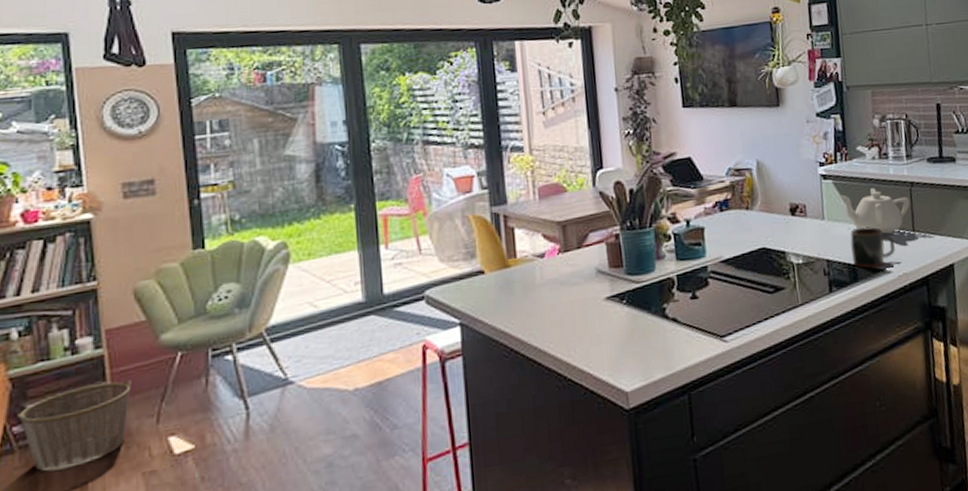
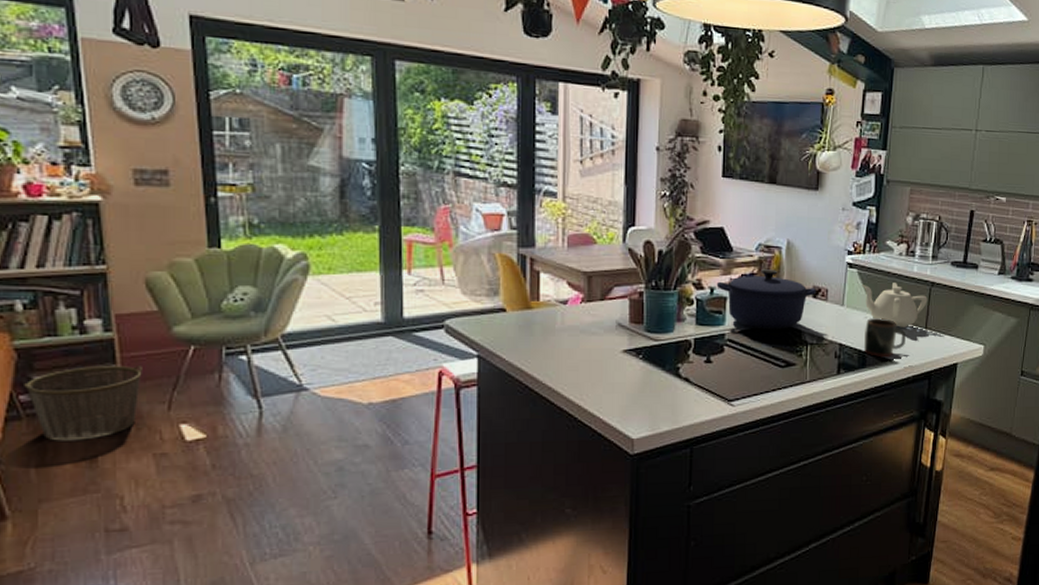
cooking pot: none [691,192,795,257] -> present [716,269,817,330]

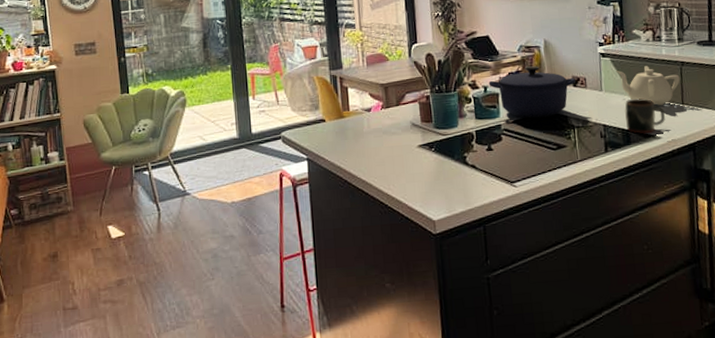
basket: present [24,366,142,441] -> none [14,184,83,243]

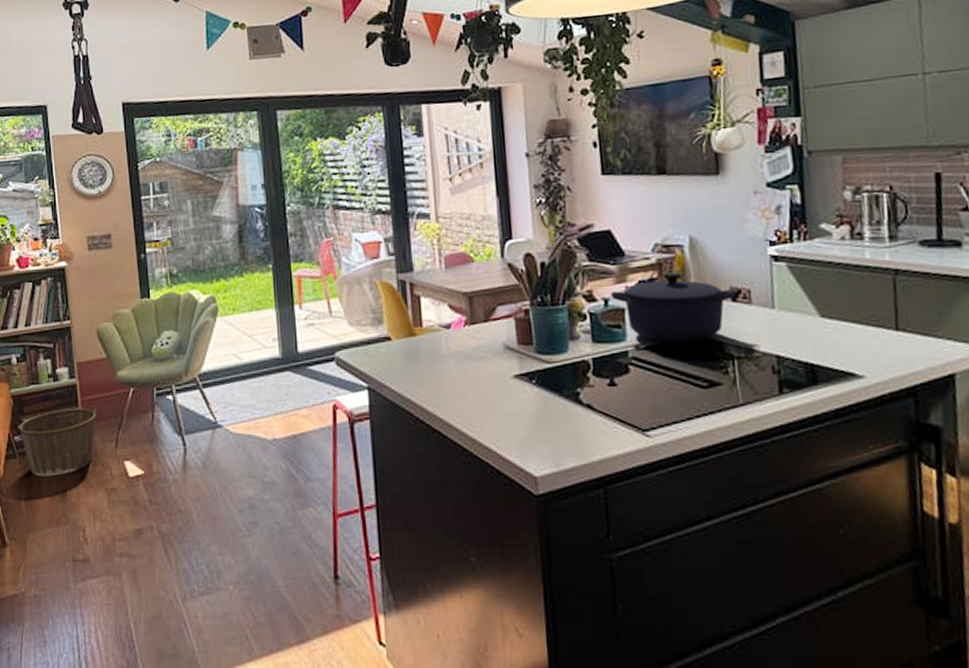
basket: none [14,184,83,243] -> present [18,408,97,477]
teapot: present [616,66,680,106] -> none [796,274,893,331]
mug: present [624,98,665,134] -> none [808,320,870,371]

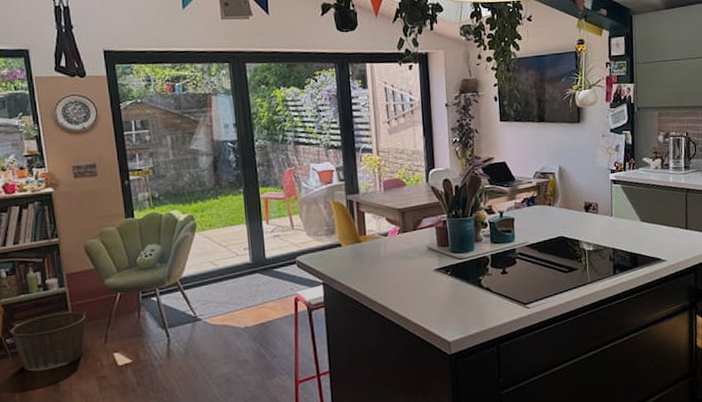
cooking pot: present [610,272,736,344] -> none [504,192,589,243]

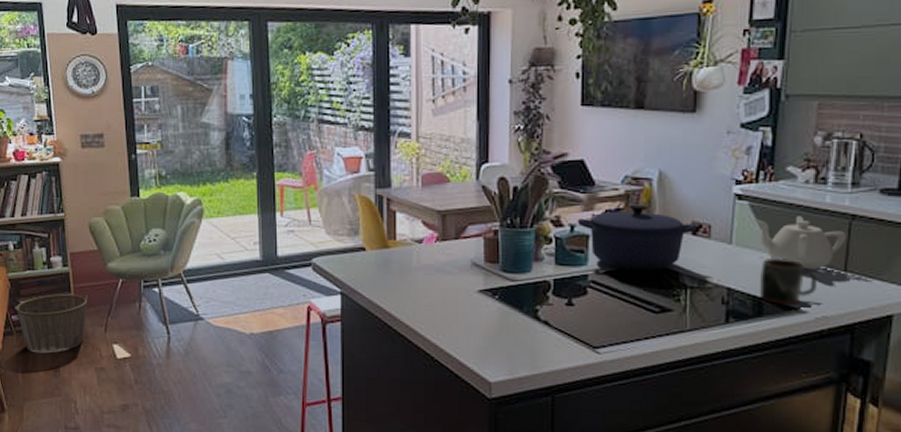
cooking pot: none [504,192,589,243] -> present [577,204,697,271]
teapot: none [626,192,685,230] -> present [756,216,847,270]
mug: none [633,223,670,257] -> present [760,258,817,306]

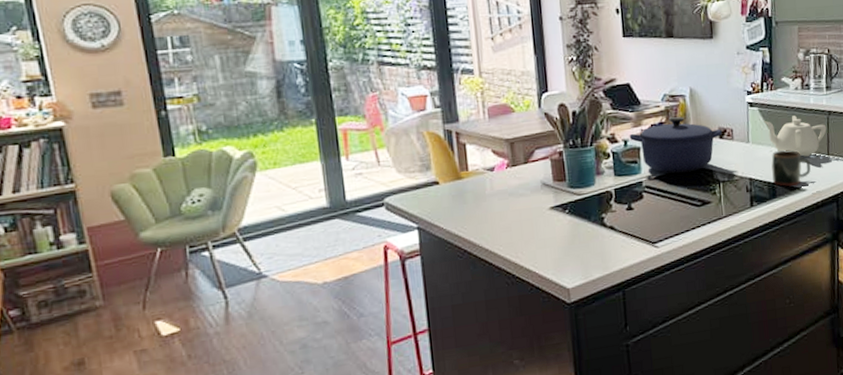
basket: present [15,294,88,354] -> none [12,272,117,350]

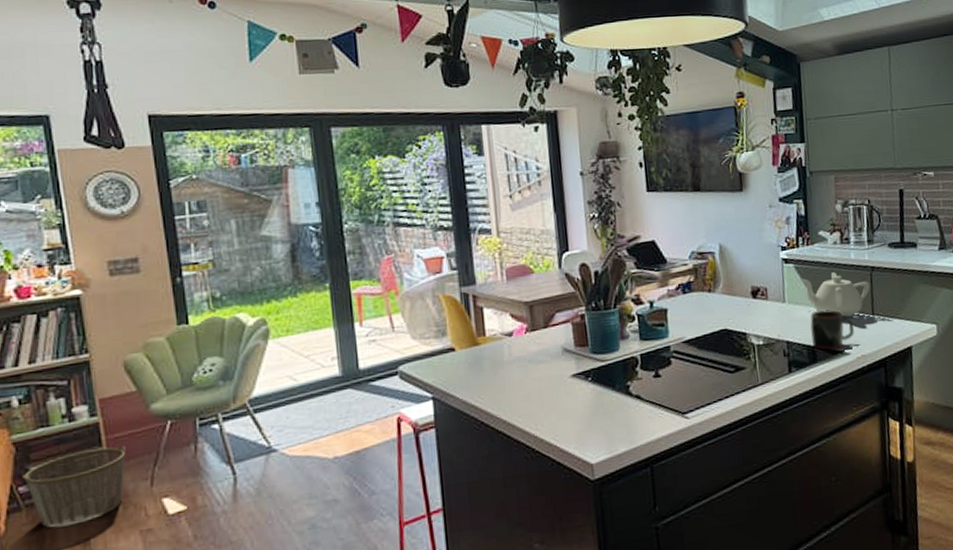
basket: none [12,272,117,350] -> present [23,446,126,528]
cooking pot: present [629,117,723,174] -> none [655,275,756,338]

